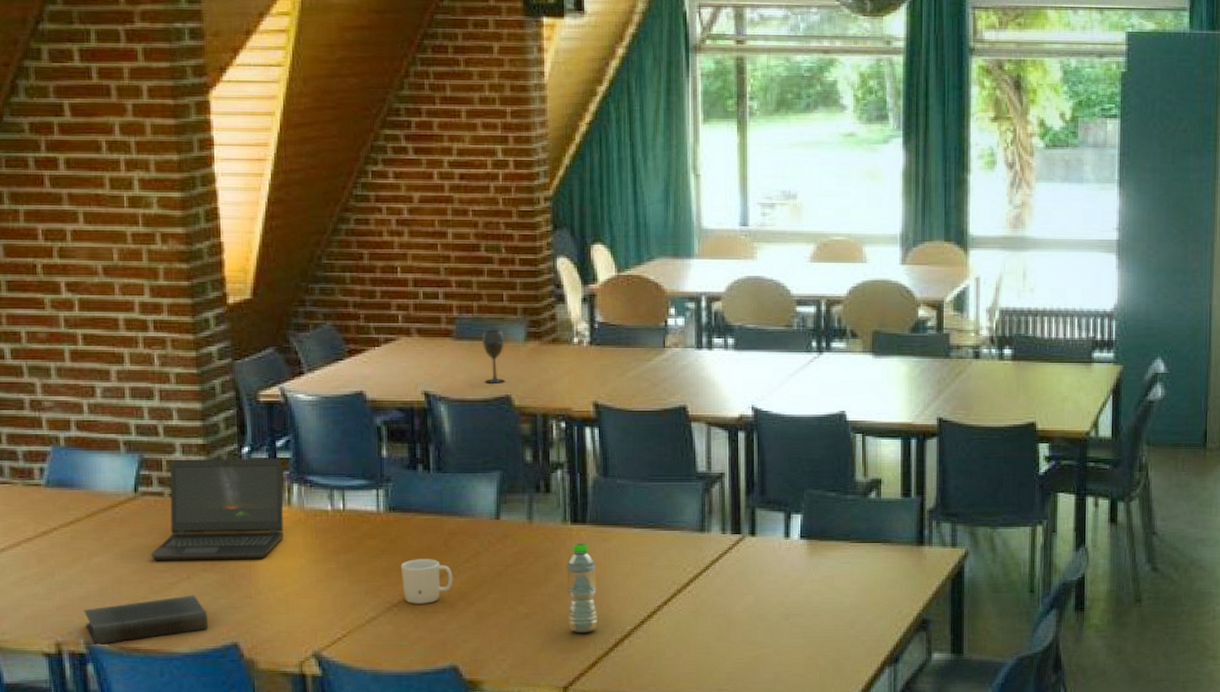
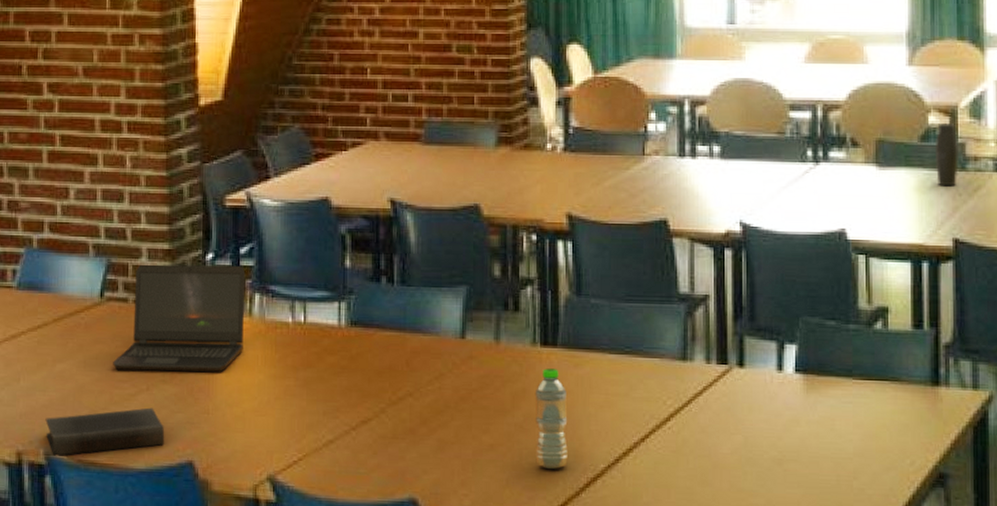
mug: present [400,559,453,604] -> none [360,379,415,428]
wine glass: present [481,329,505,385] -> none [450,133,474,193]
vase: none [923,316,945,372] -> present [934,123,960,187]

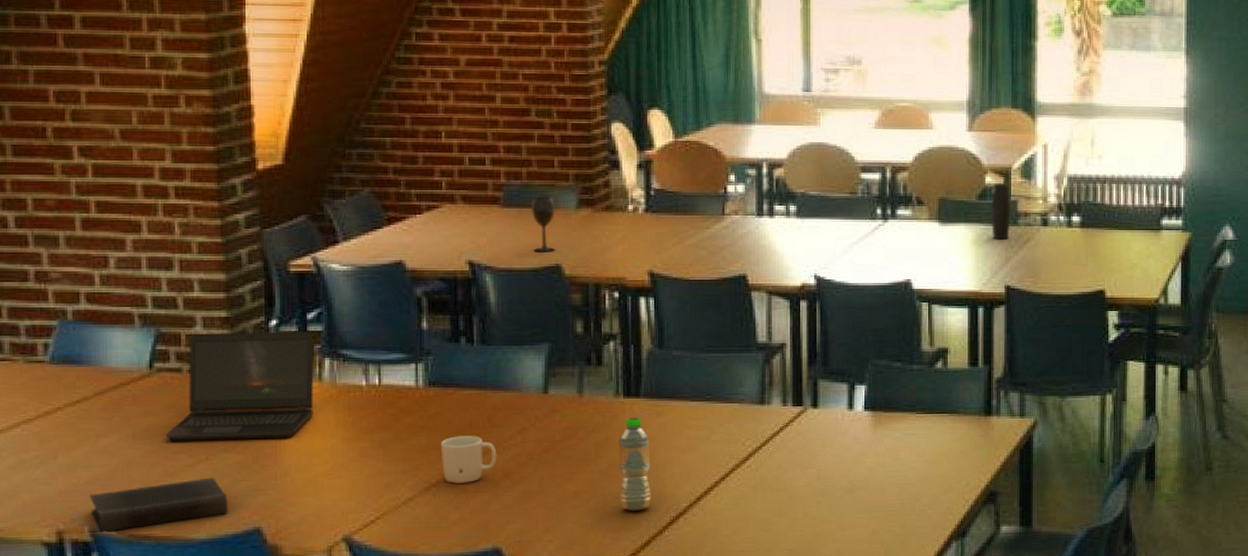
mug: none [360,379,415,428] -> present [440,436,497,483]
wine glass: none [450,133,474,193] -> present [531,196,555,253]

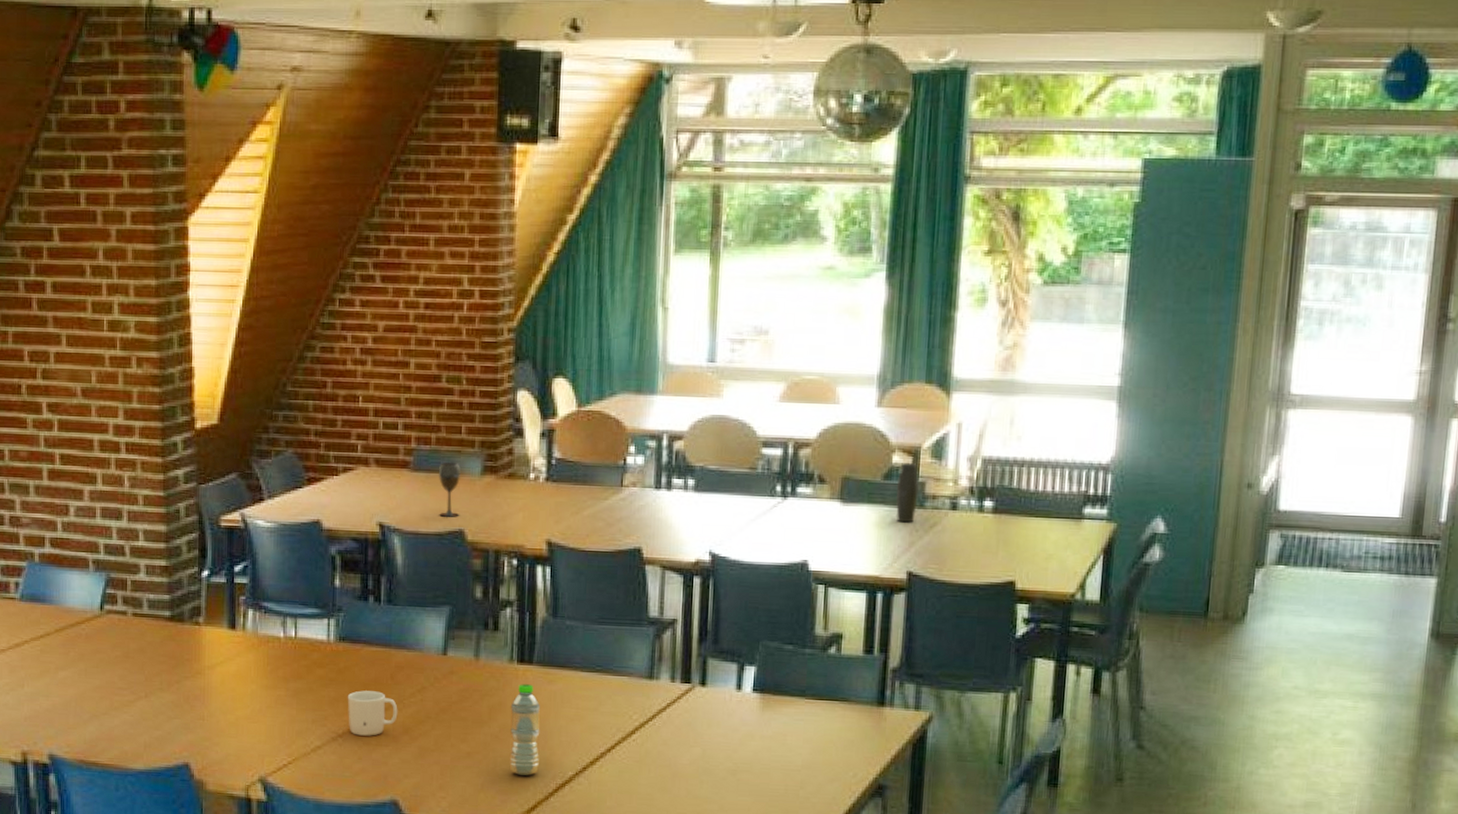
book: present [89,477,229,532] -> none [49,713,163,756]
laptop computer: present [166,331,314,442] -> none [113,579,240,683]

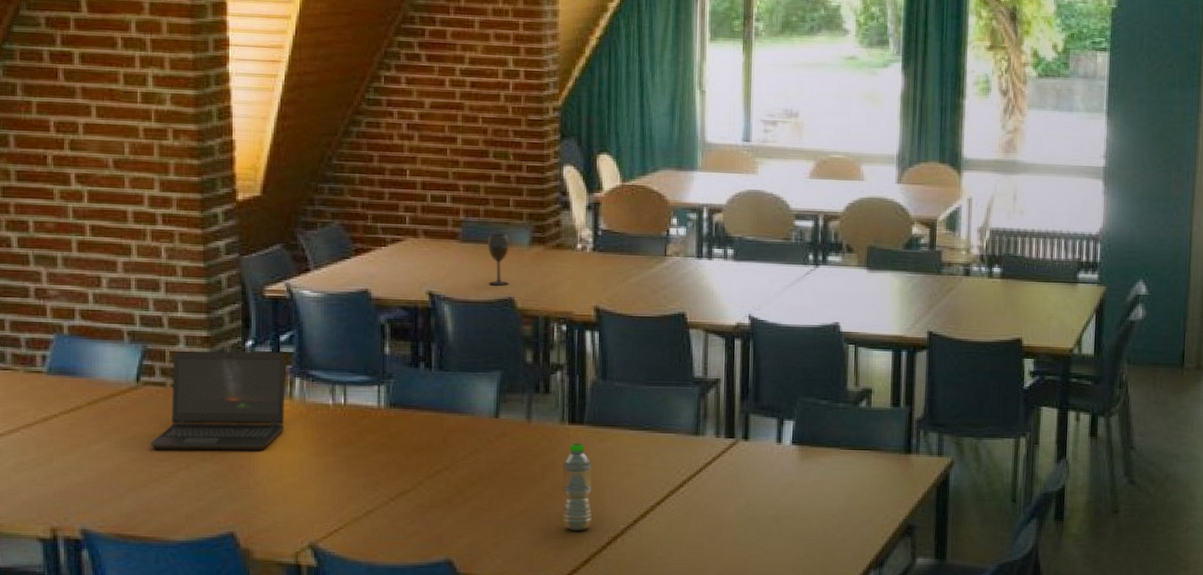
laptop computer: none [113,579,240,683] -> present [151,350,286,452]
mug: present [347,690,398,736] -> none [399,454,451,499]
vase: present [896,463,920,523] -> none [916,234,937,288]

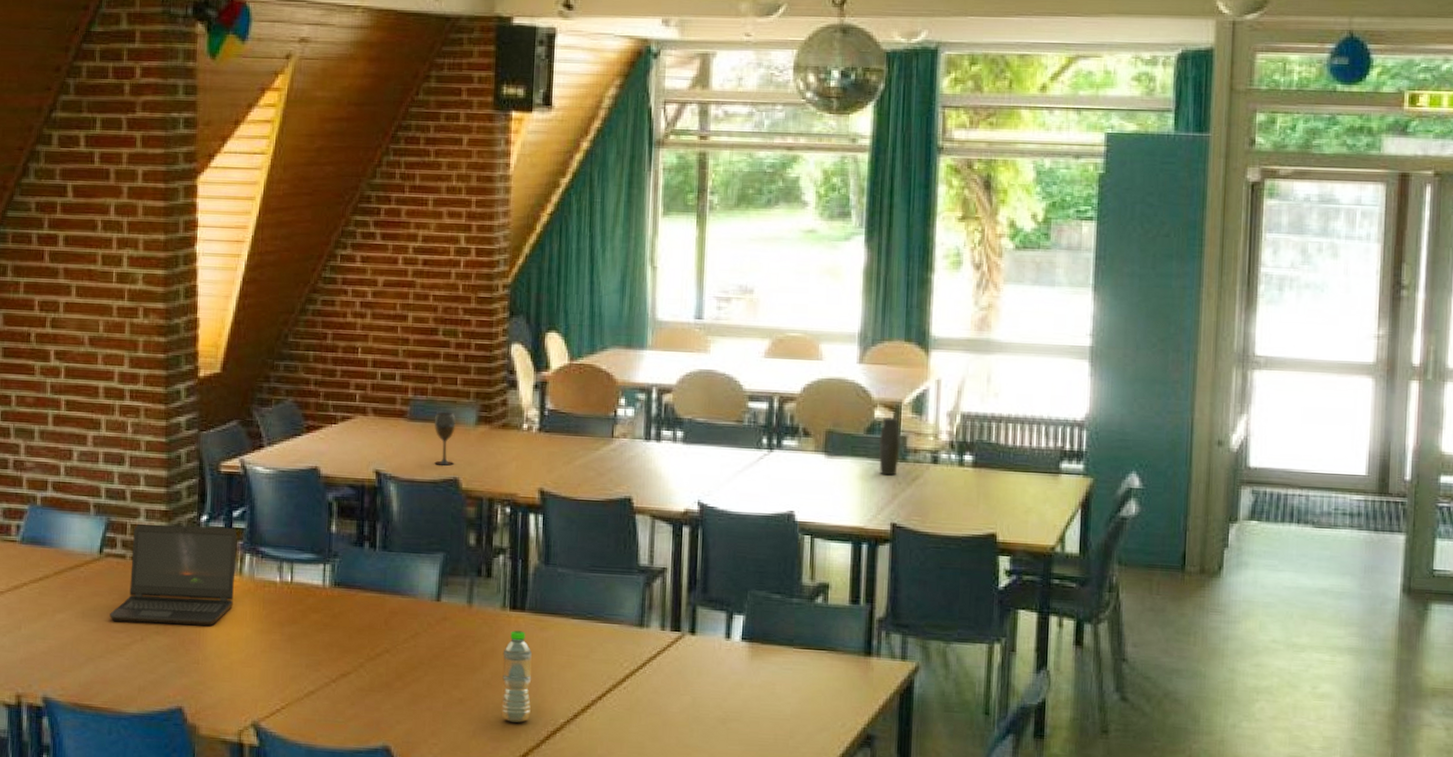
vase: none [916,234,937,288] -> present [878,417,901,476]

